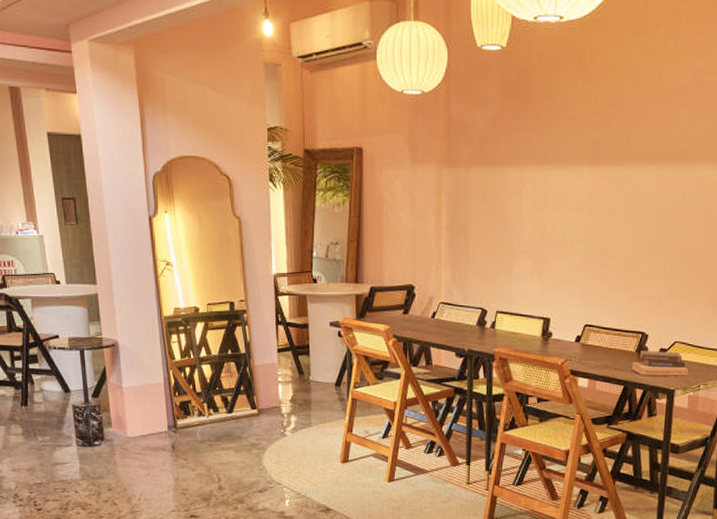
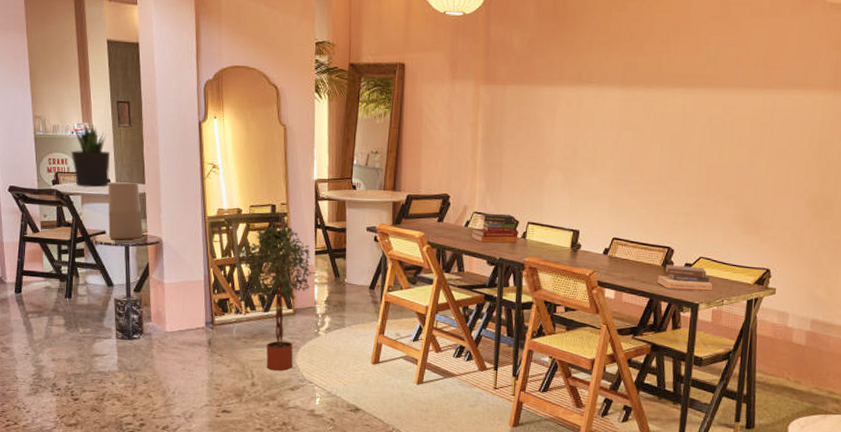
planter: none [17,223,59,290] -> present [71,123,111,188]
vase: none [58,283,98,344] -> present [108,182,143,241]
potted tree: none [198,324,280,474] -> present [238,226,316,371]
books: none [438,303,486,334] -> present [471,213,517,243]

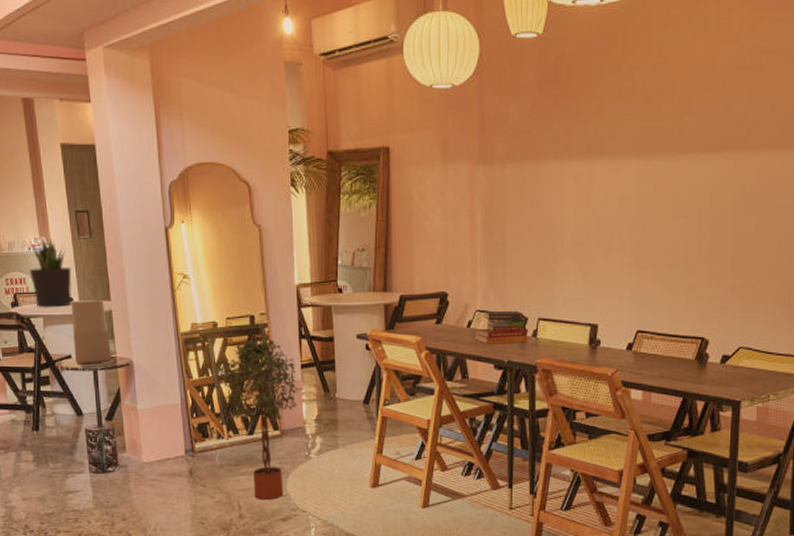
books: present [656,265,713,291] -> none [690,358,756,385]

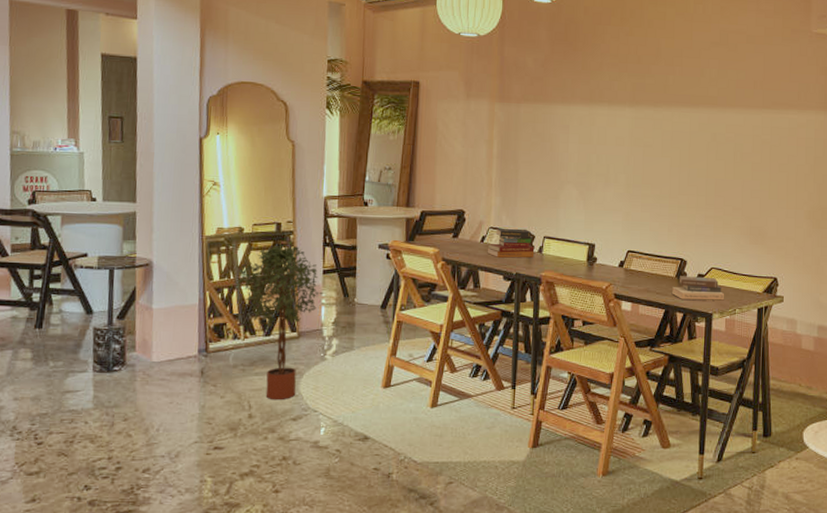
planter: present [29,238,72,308] -> none [52,139,98,207]
vase: present [71,300,112,364] -> none [91,201,132,263]
books: none [690,358,756,385] -> present [671,276,725,301]

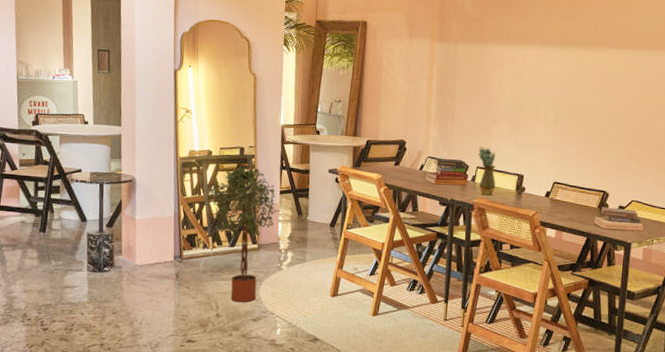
vase: none [544,213,565,268] -> present [477,145,496,196]

